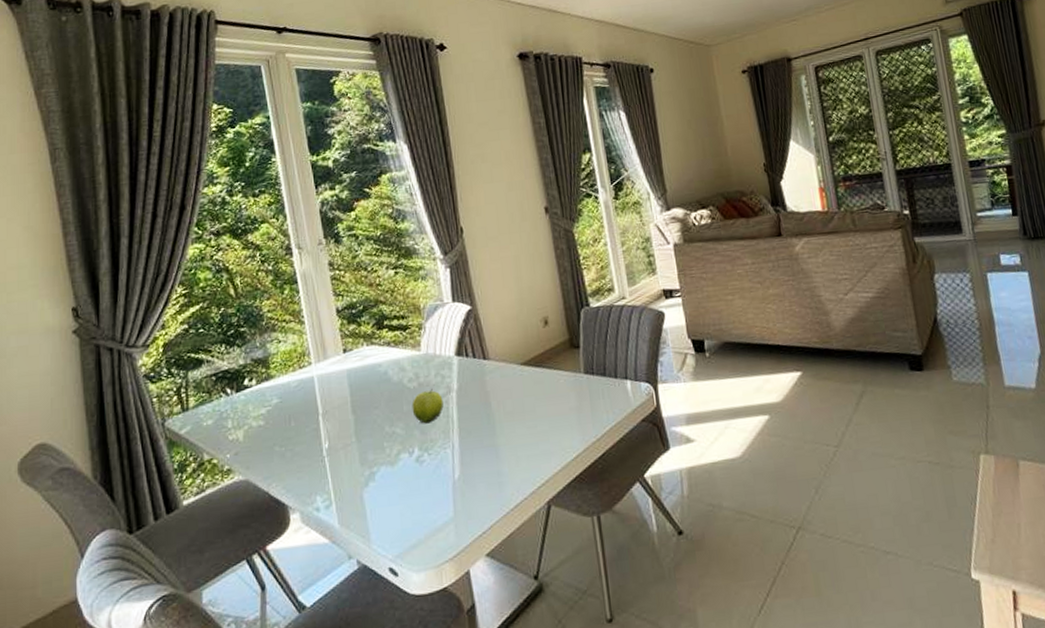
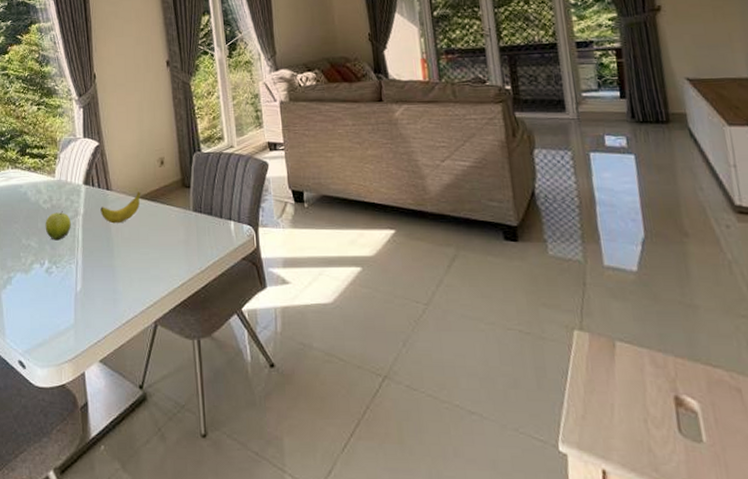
banana: none [477,357,524,397] -> present [100,191,142,224]

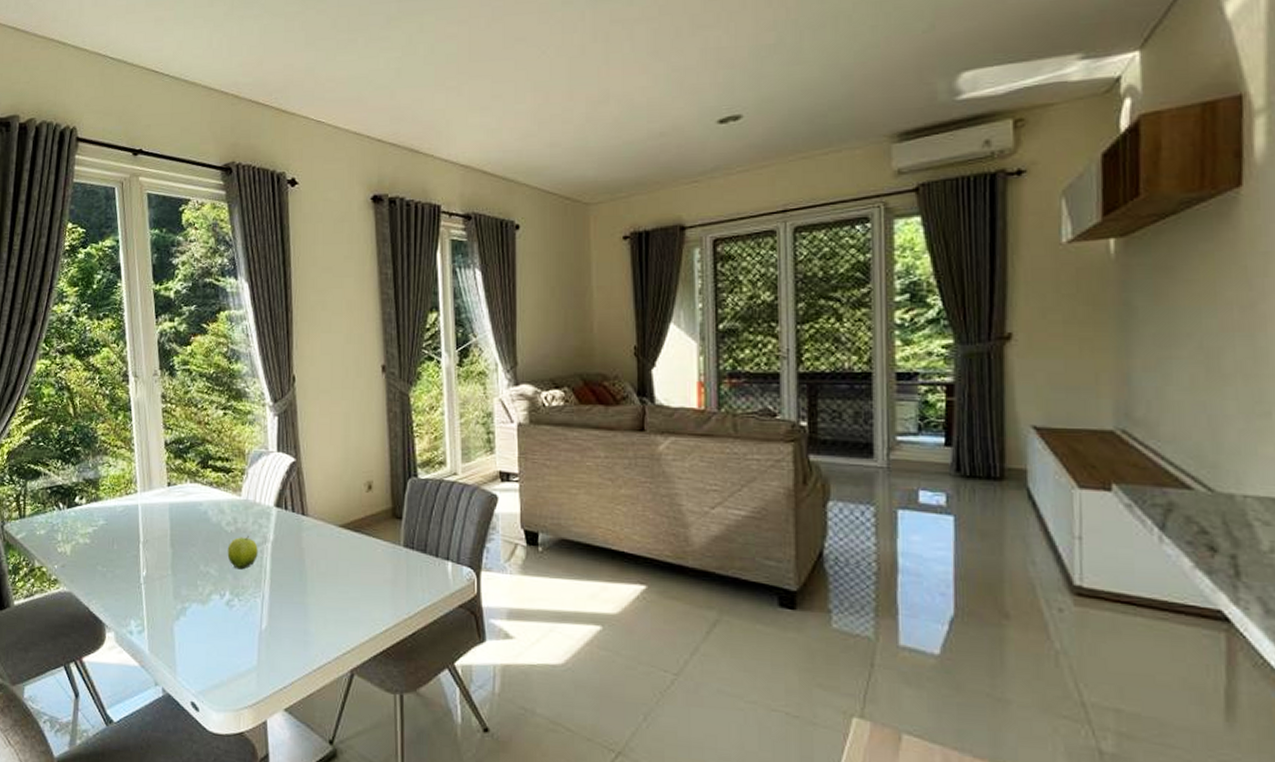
banana: present [100,191,142,224] -> none [293,519,343,555]

